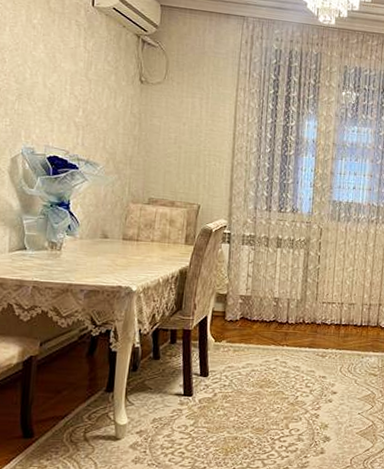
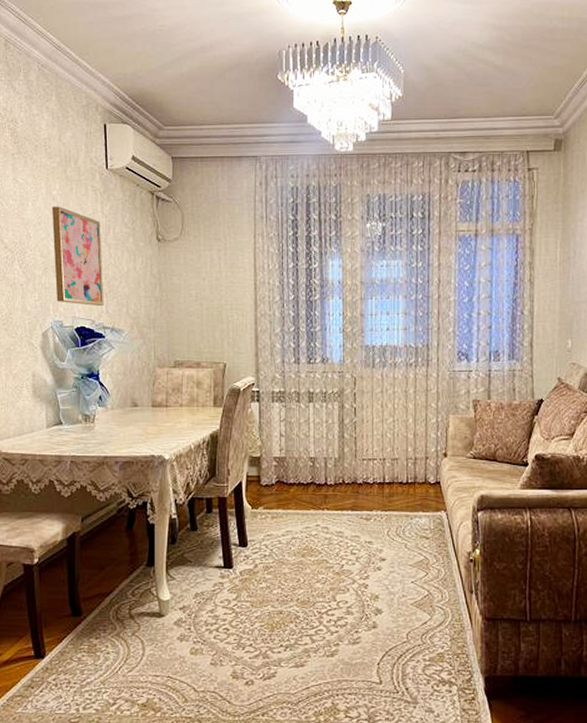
wall art: none [29,34,83,138] -> present [51,206,104,306]

